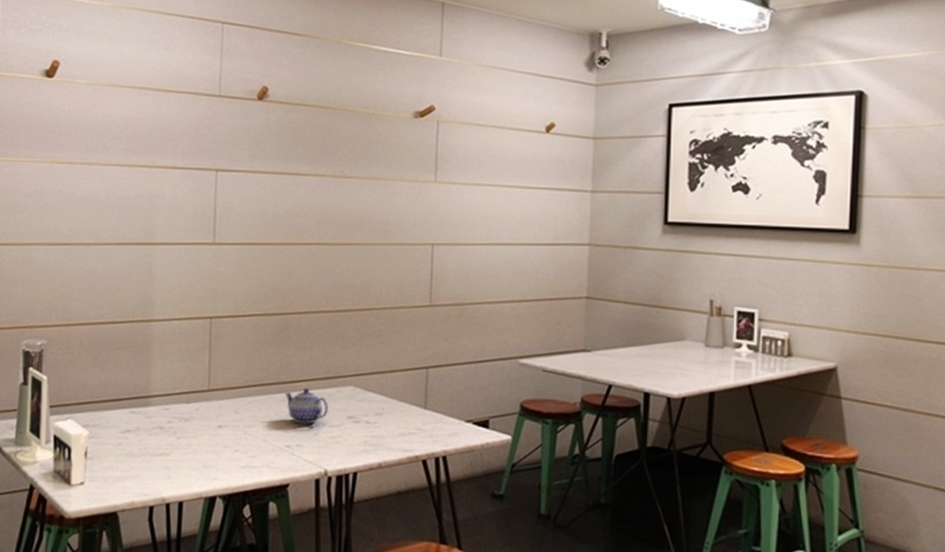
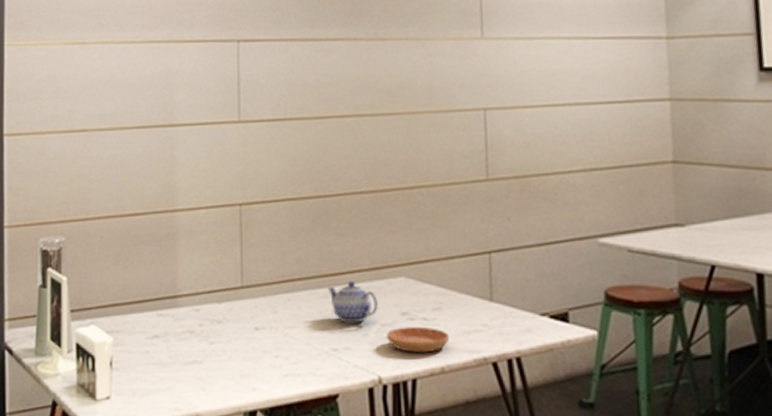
saucer: none [333,428,388,451] -> present [386,327,450,353]

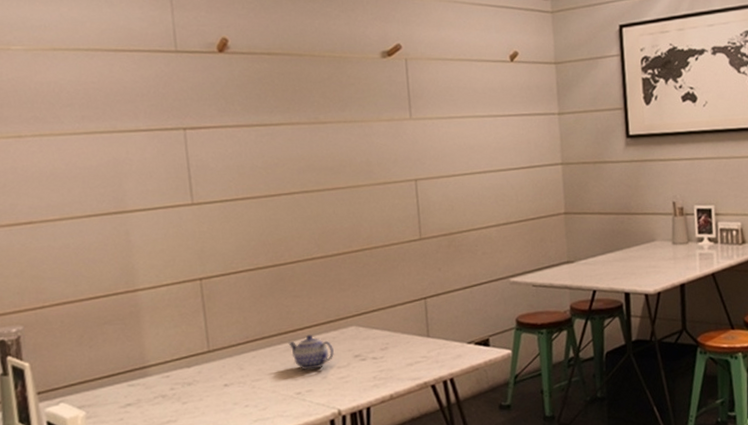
saucer: present [386,327,450,353] -> none [342,364,396,387]

